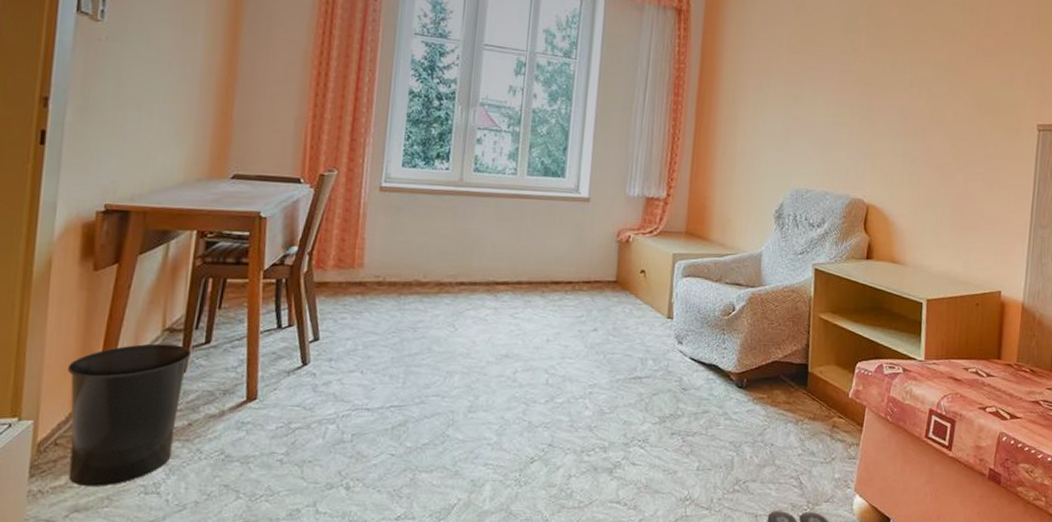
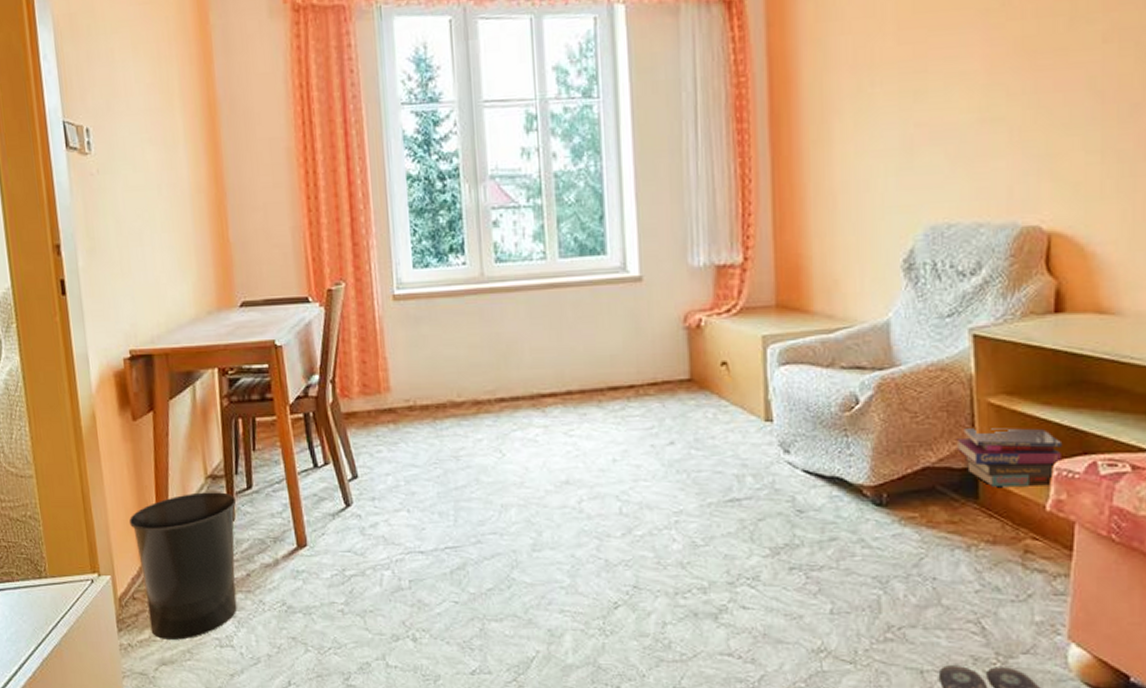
books: none [796,335,864,380] -> present [956,428,1063,488]

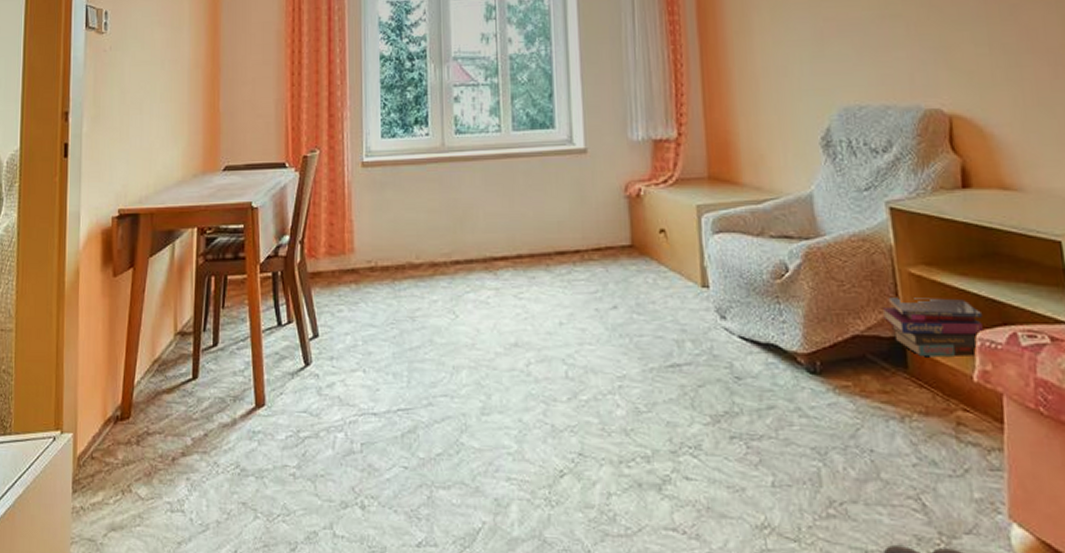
waste bin: present [128,492,237,640] -> none [97,349,202,503]

